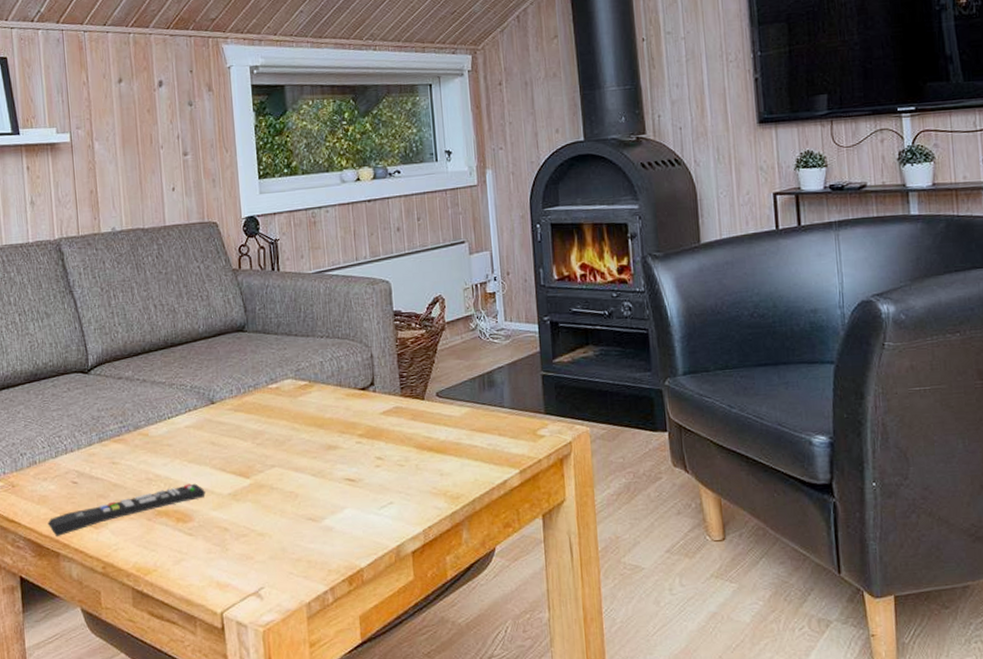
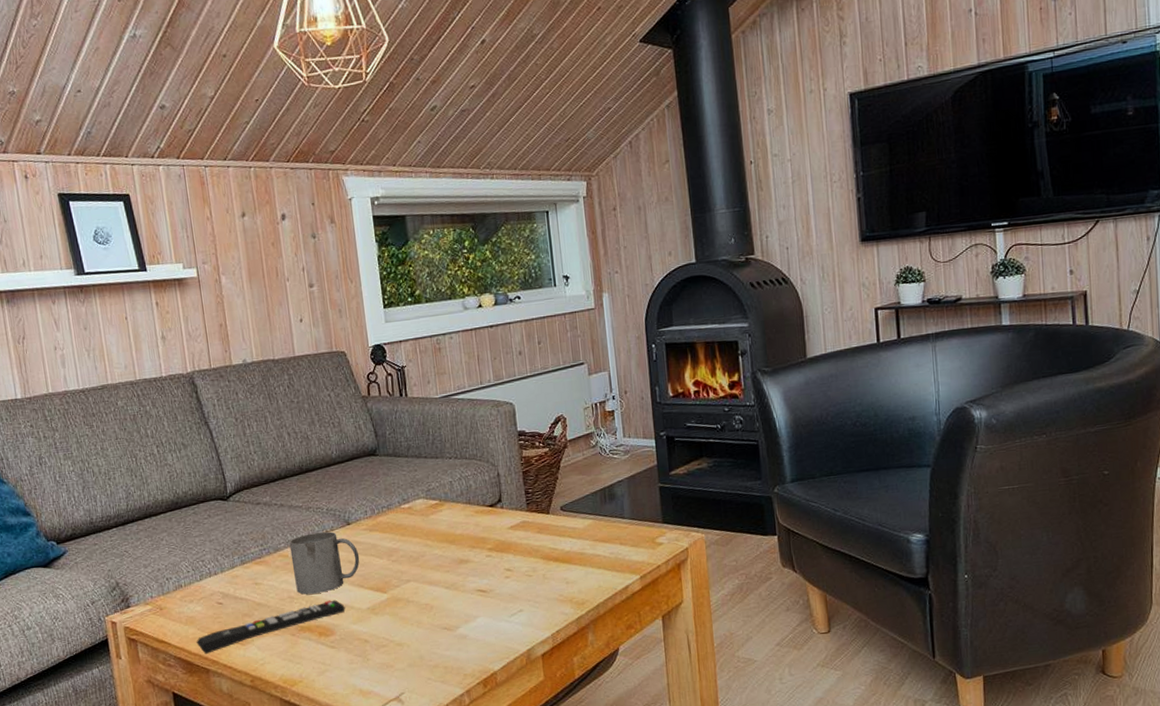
mug: none [150,410,223,477] -> present [289,531,360,595]

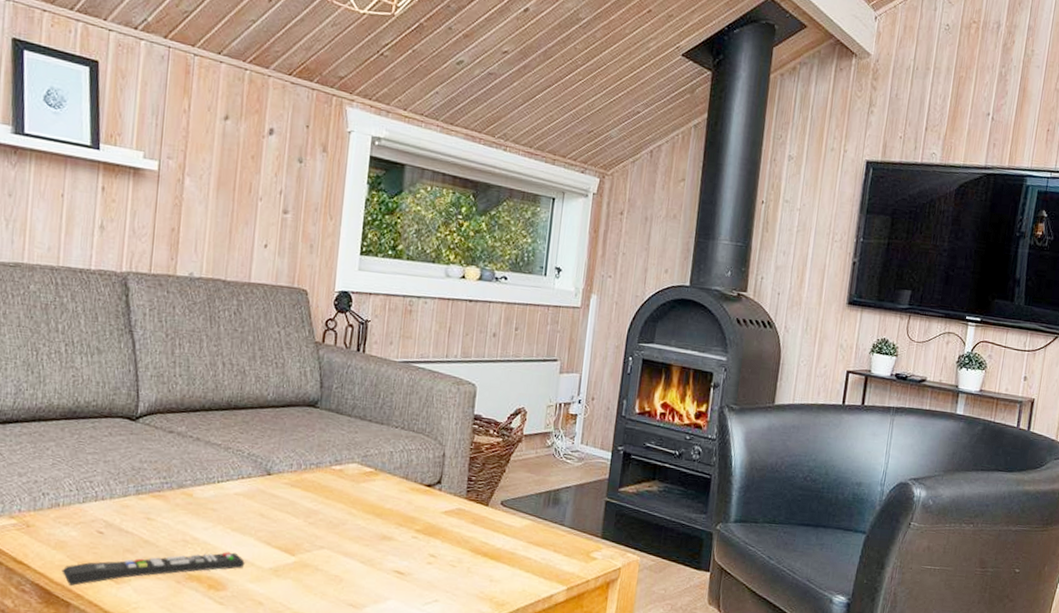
mug: present [289,531,360,595] -> none [193,476,274,543]

